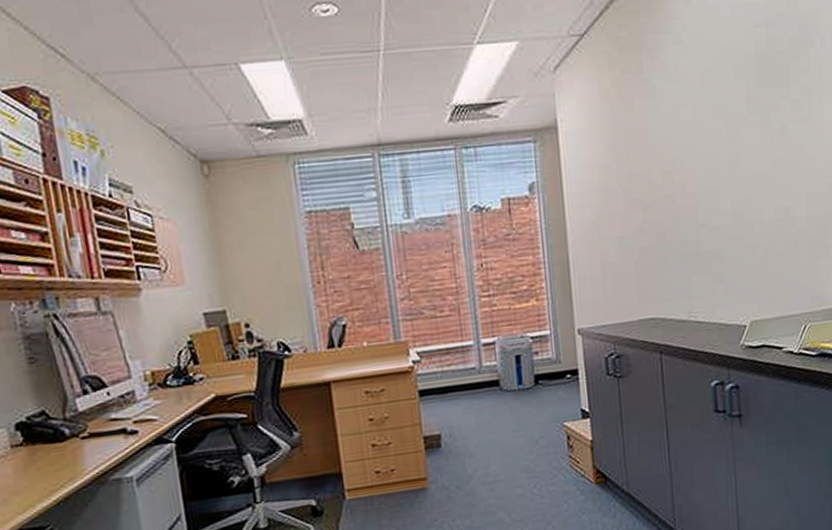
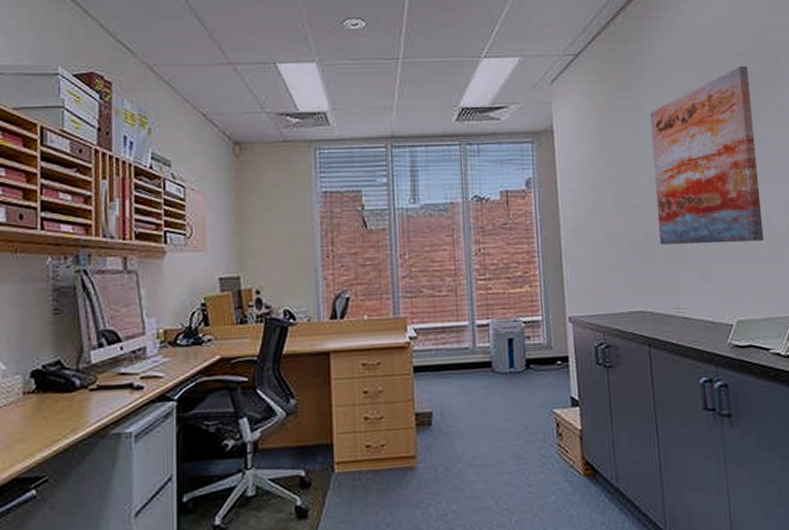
wall art: none [663,37,782,247] -> present [649,65,764,245]

